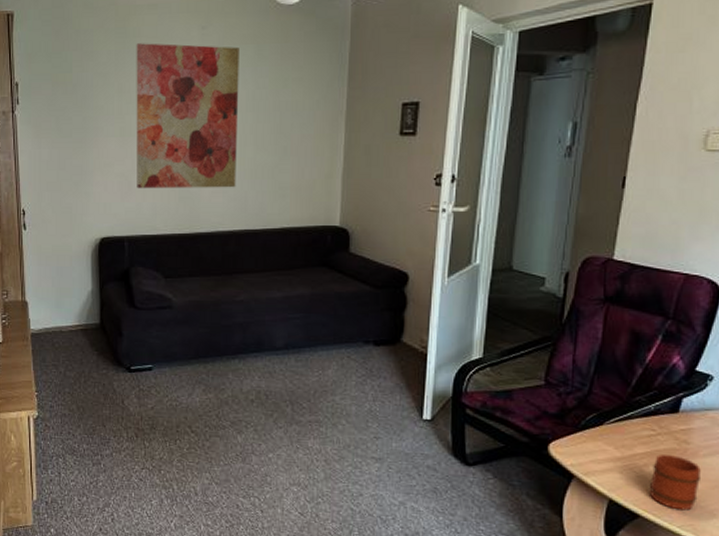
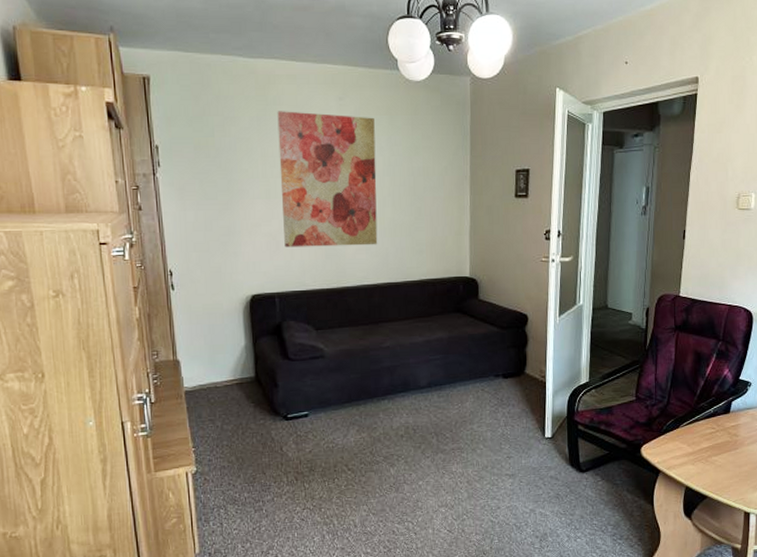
mug: present [649,455,701,511] -> none [712,446,746,488]

